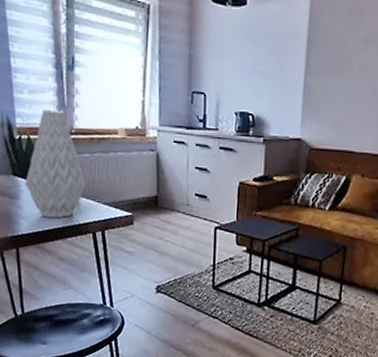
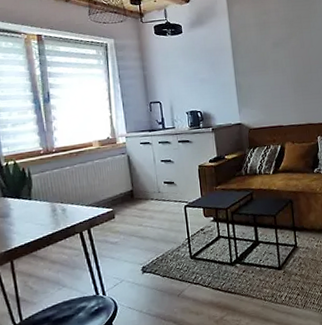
vase: present [24,109,86,218] -> none [14,135,70,228]

